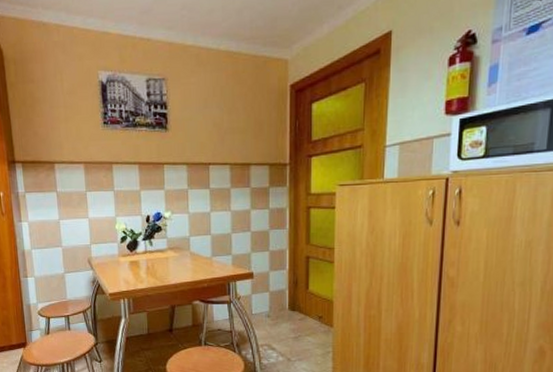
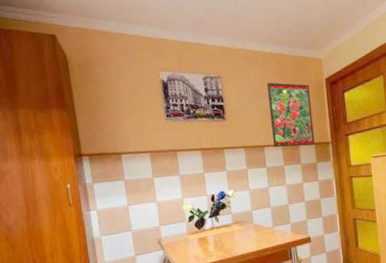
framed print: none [219,87,270,167] -> present [267,82,315,148]

